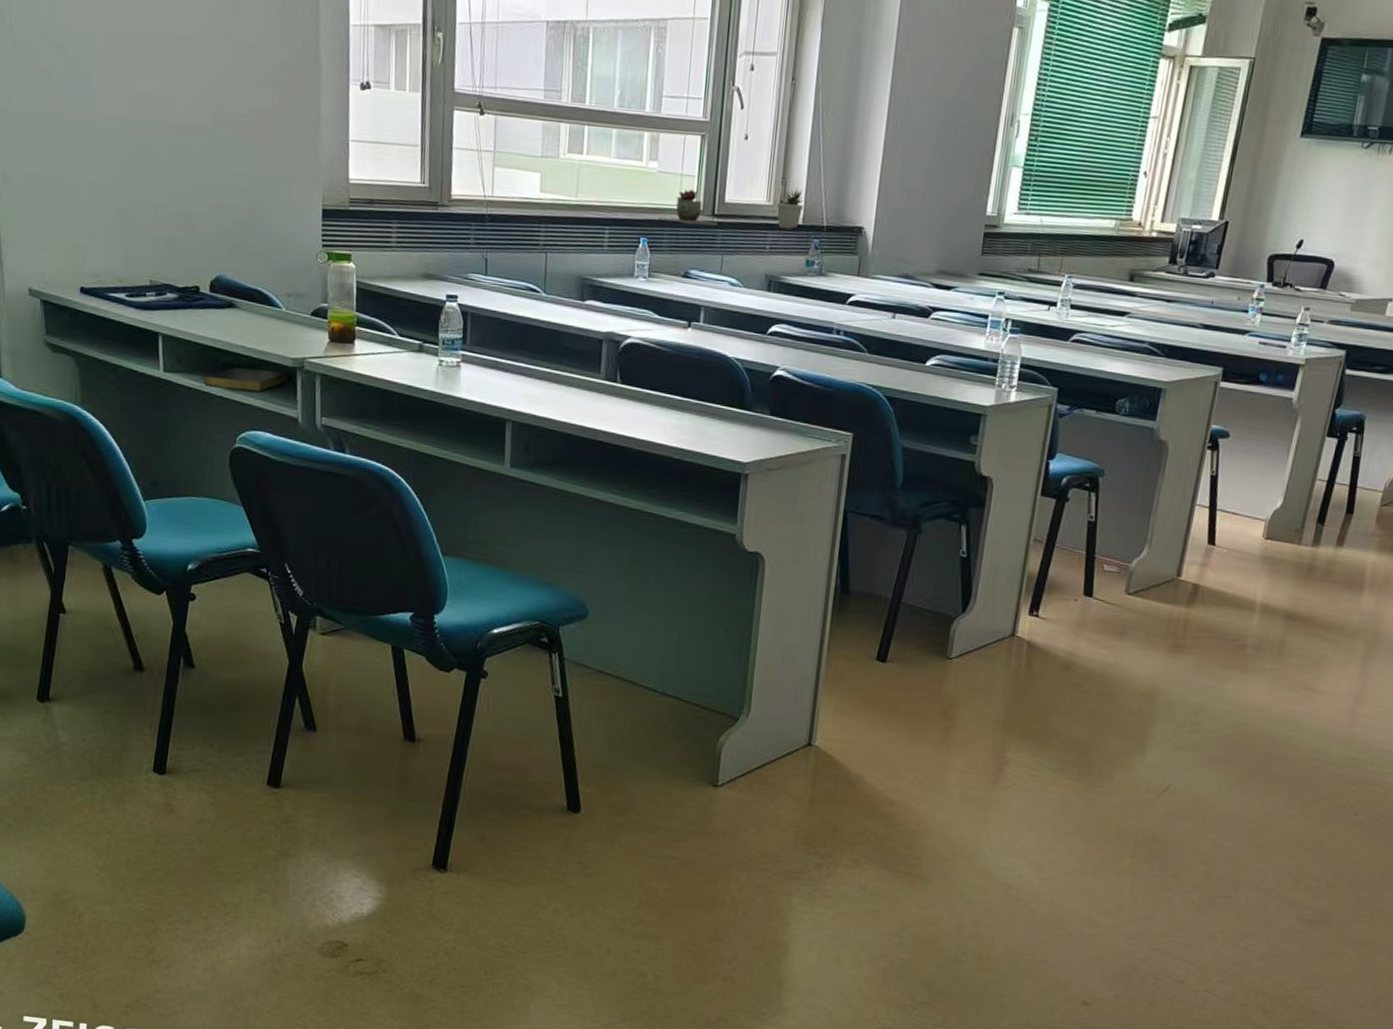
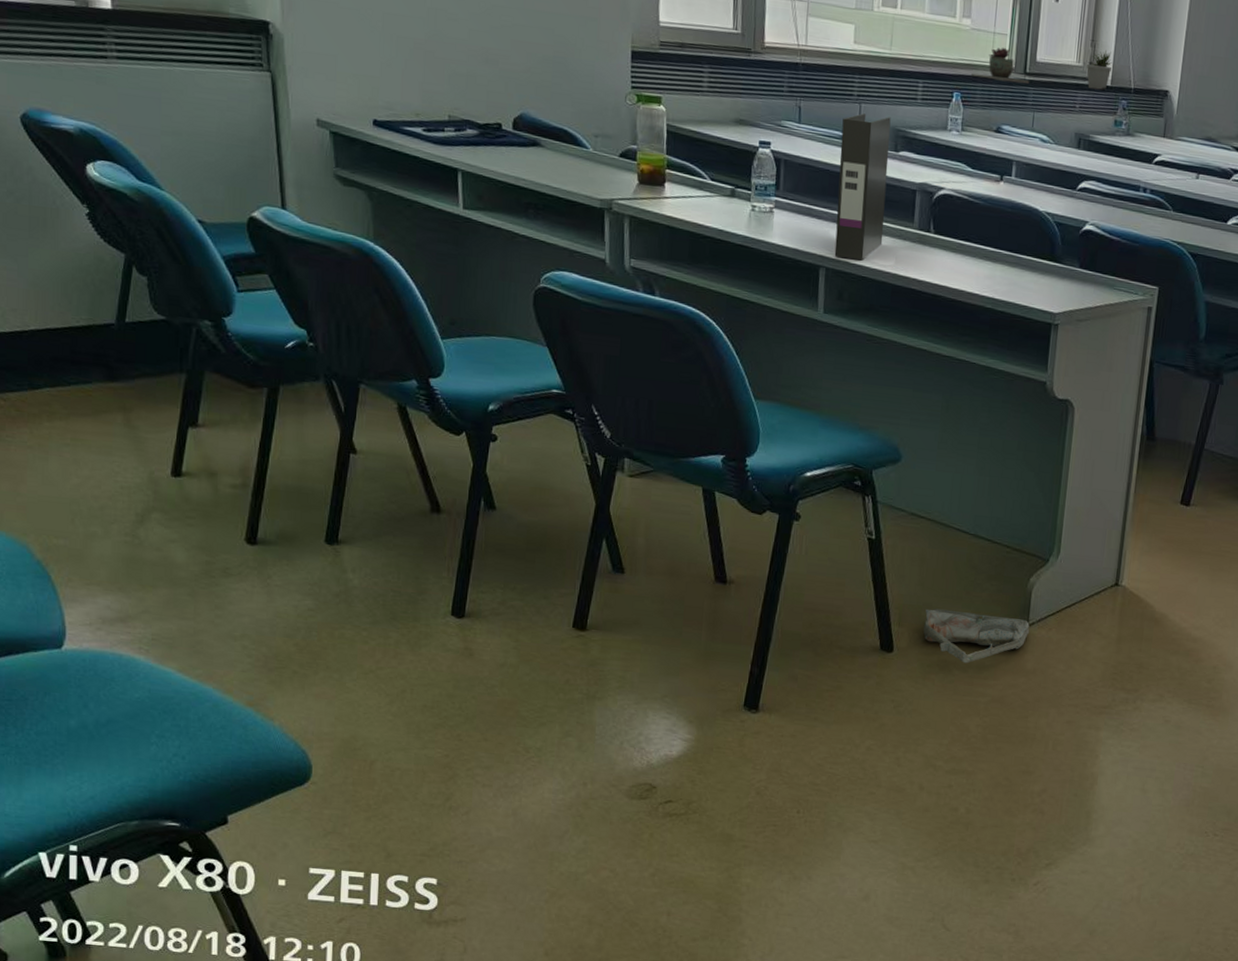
book: present [204,367,288,392] -> none [507,206,596,232]
binder: none [520,263,577,413] -> present [834,113,891,261]
bag: none [610,768,719,825] -> present [923,608,1030,664]

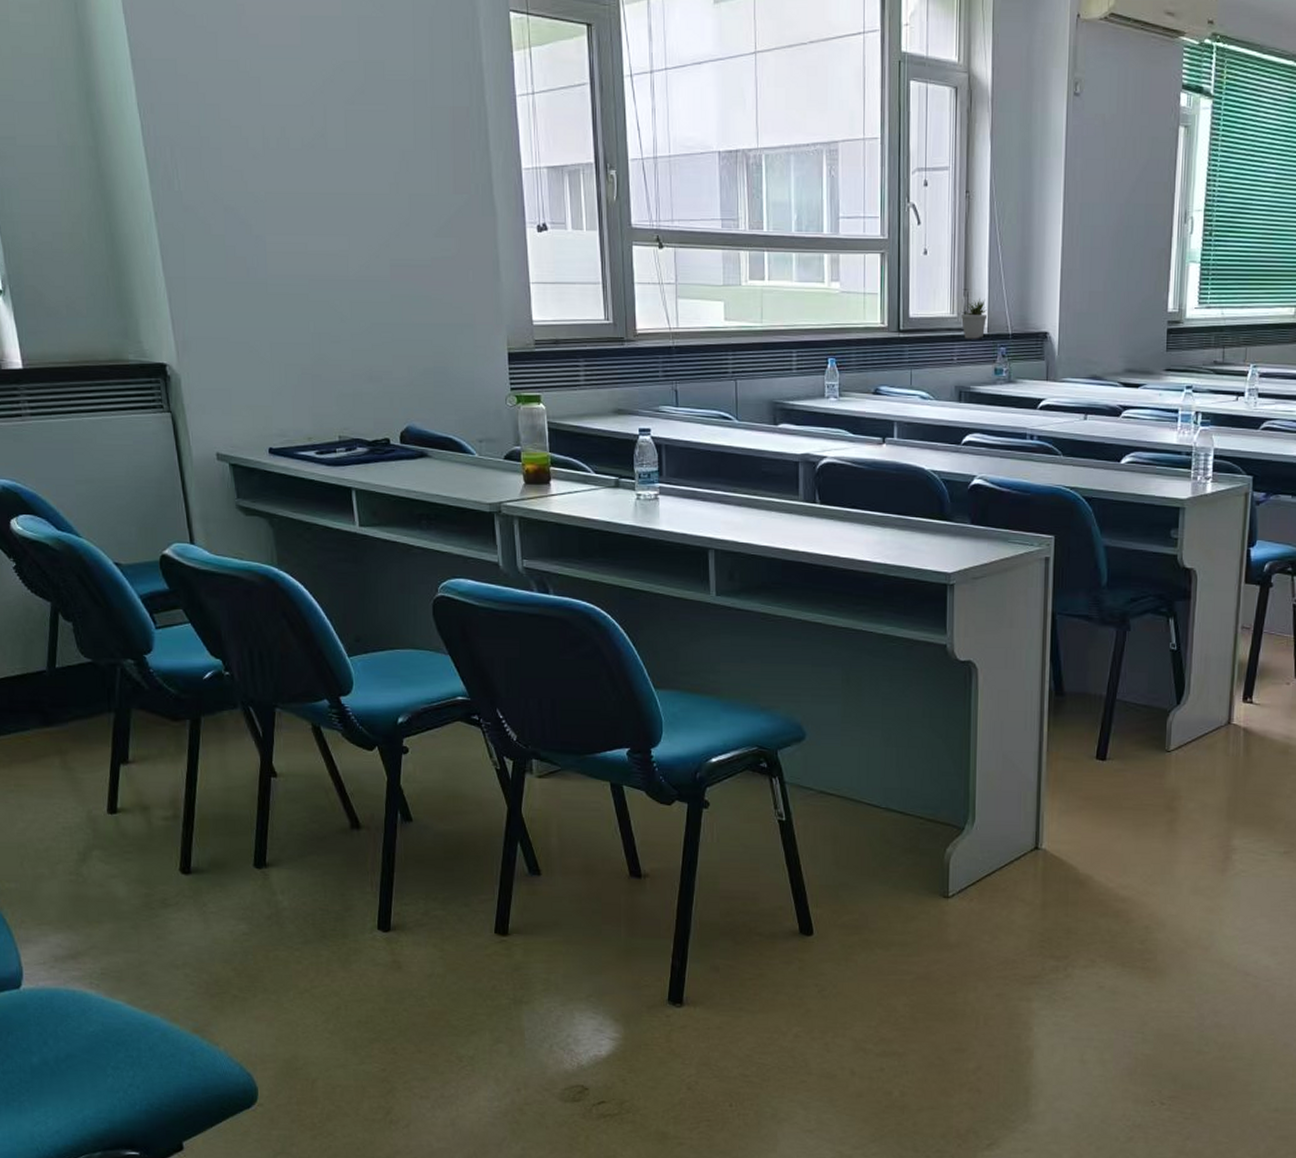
binder: present [834,113,891,261] -> none [720,390,769,539]
bag: present [923,608,1030,664] -> none [841,887,951,942]
succulent plant: present [971,47,1030,85] -> none [845,306,905,342]

